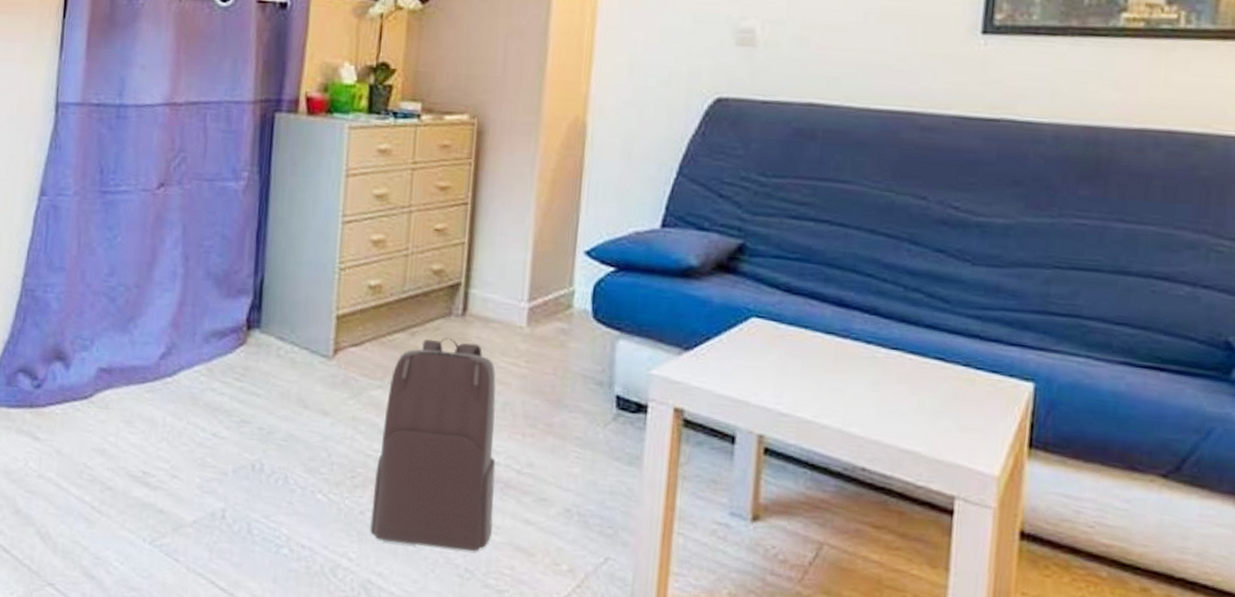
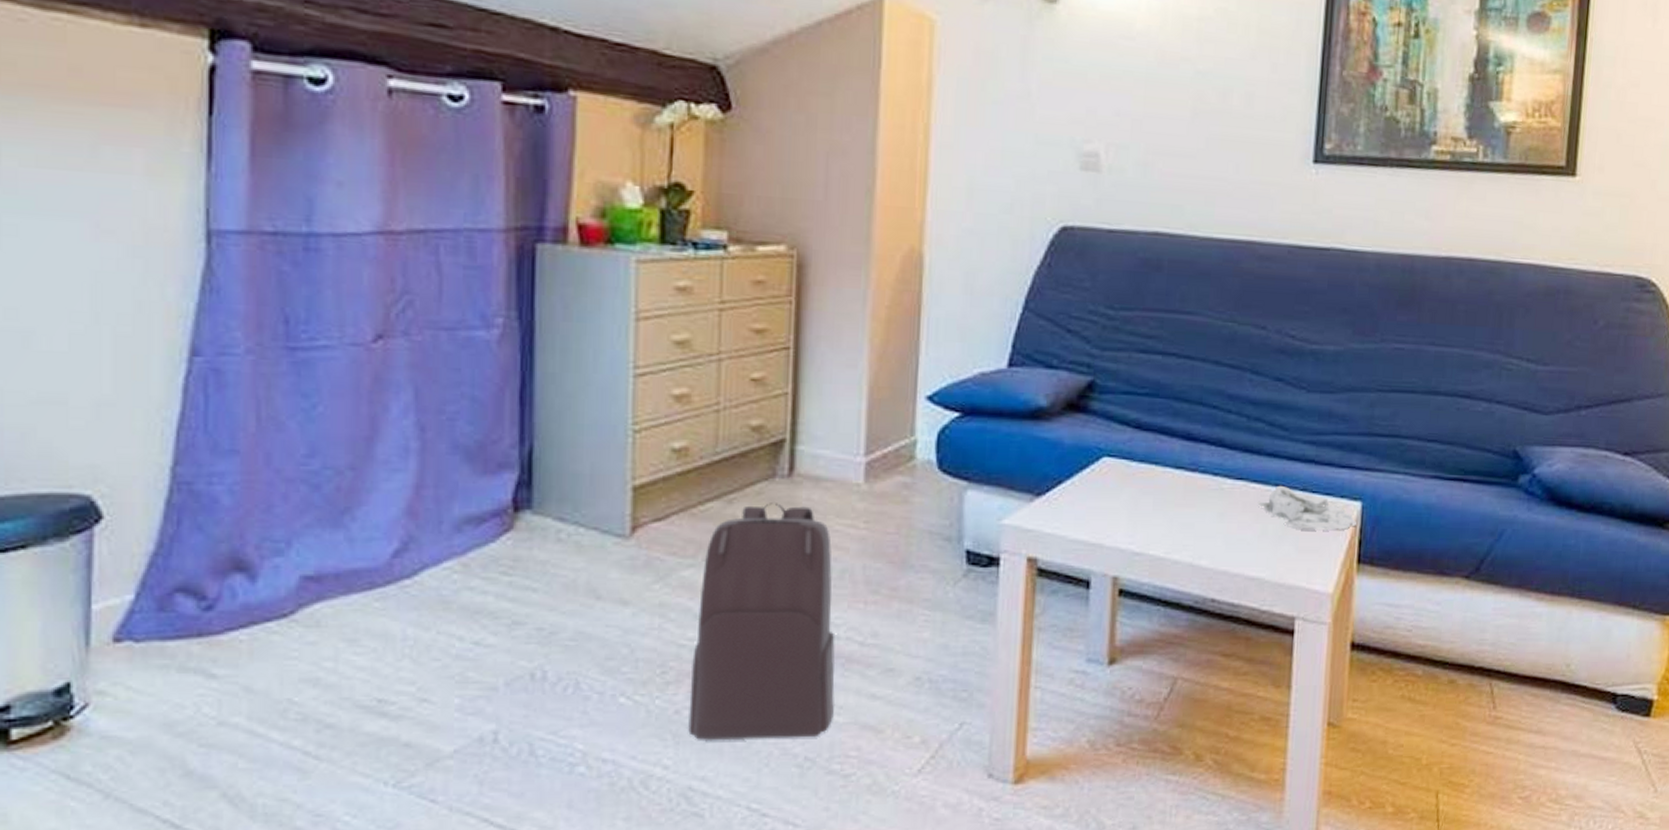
tissue: none [914,358,1029,411] -> present [1257,485,1358,531]

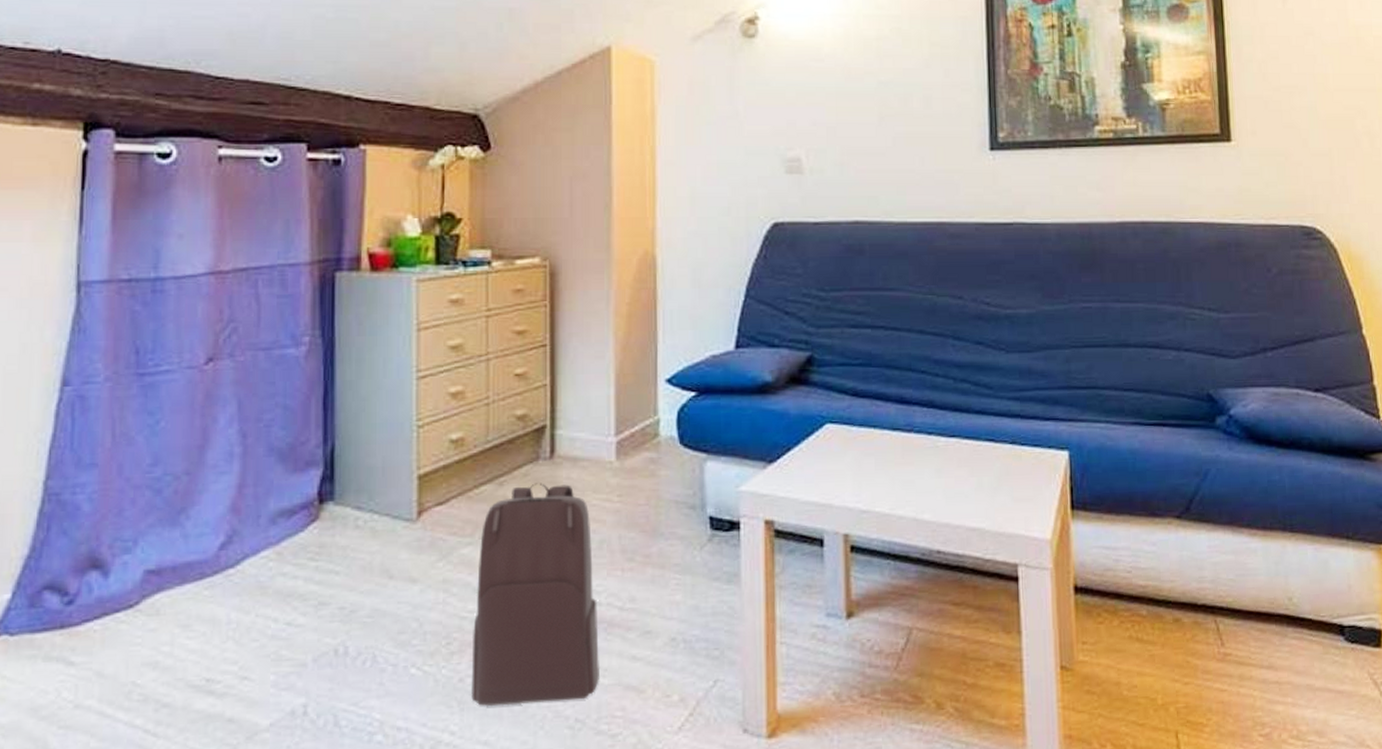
tissue: present [1257,485,1358,531] -> none [971,440,1067,481]

